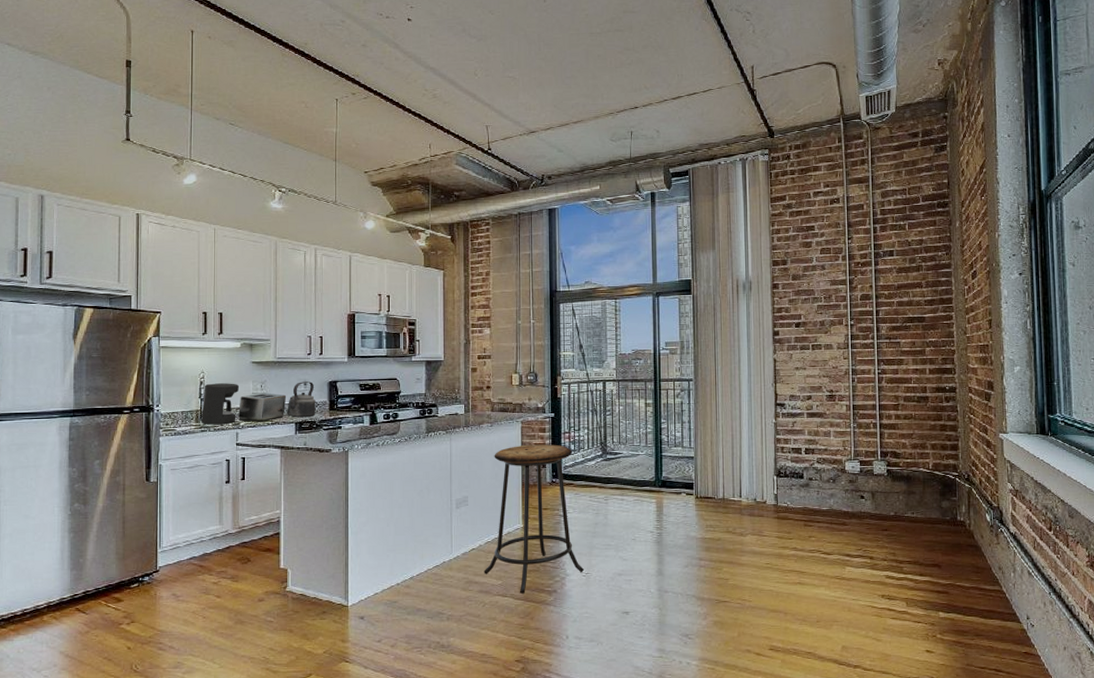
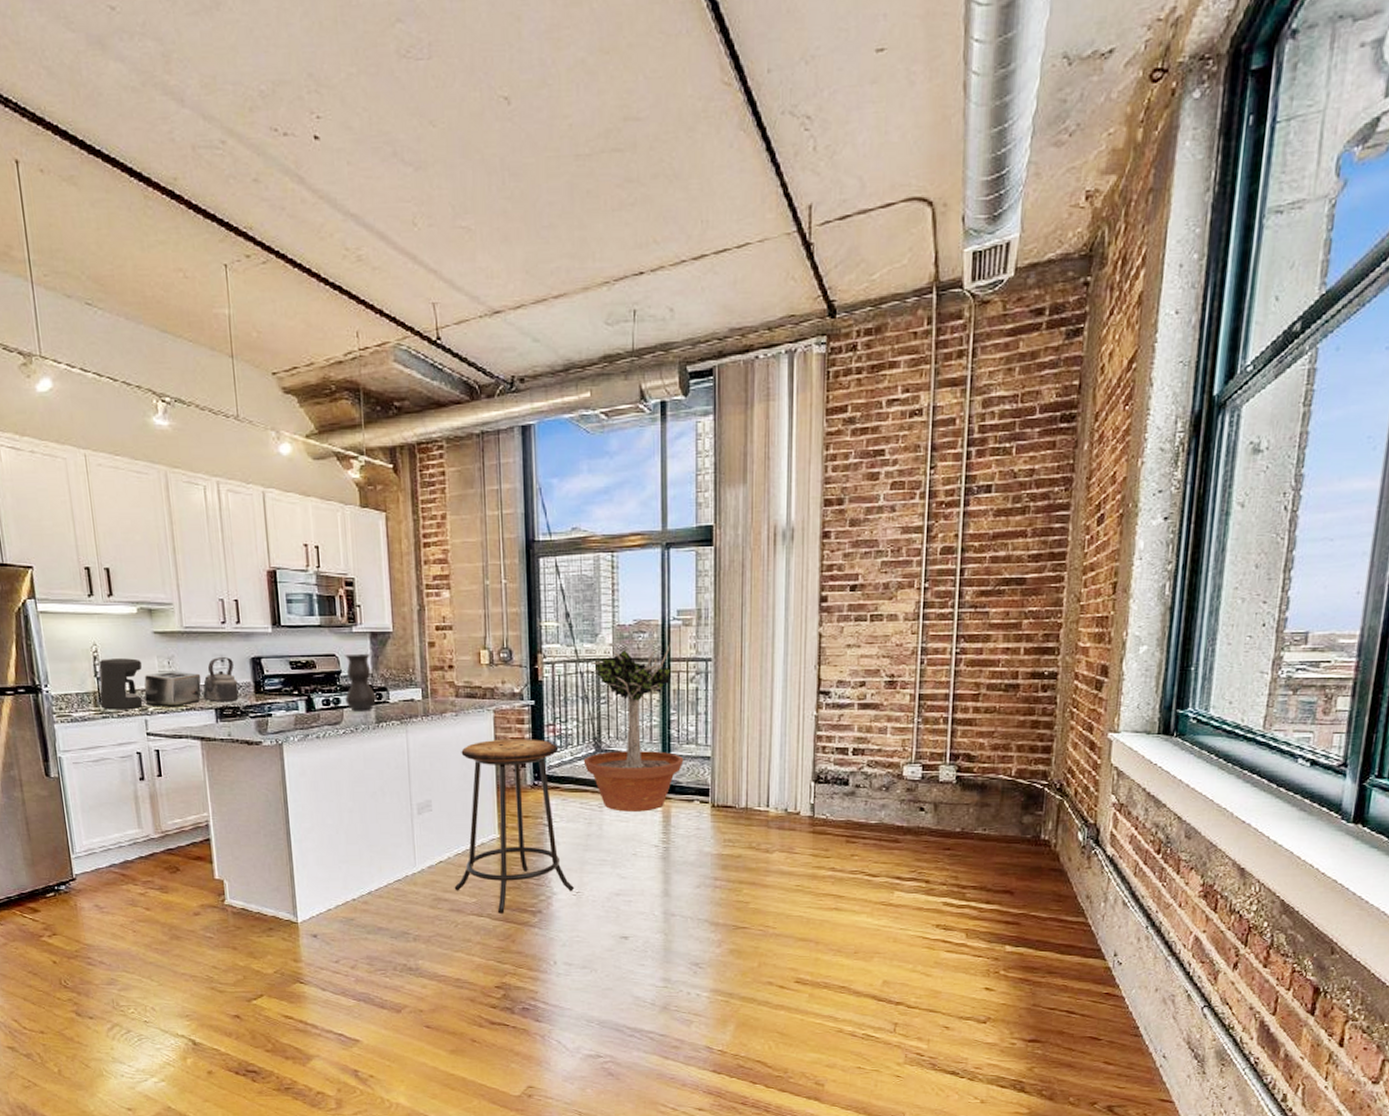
vase: none [402,377,428,425] -> present [343,653,377,713]
potted tree: none [592,366,673,503] -> present [583,642,684,812]

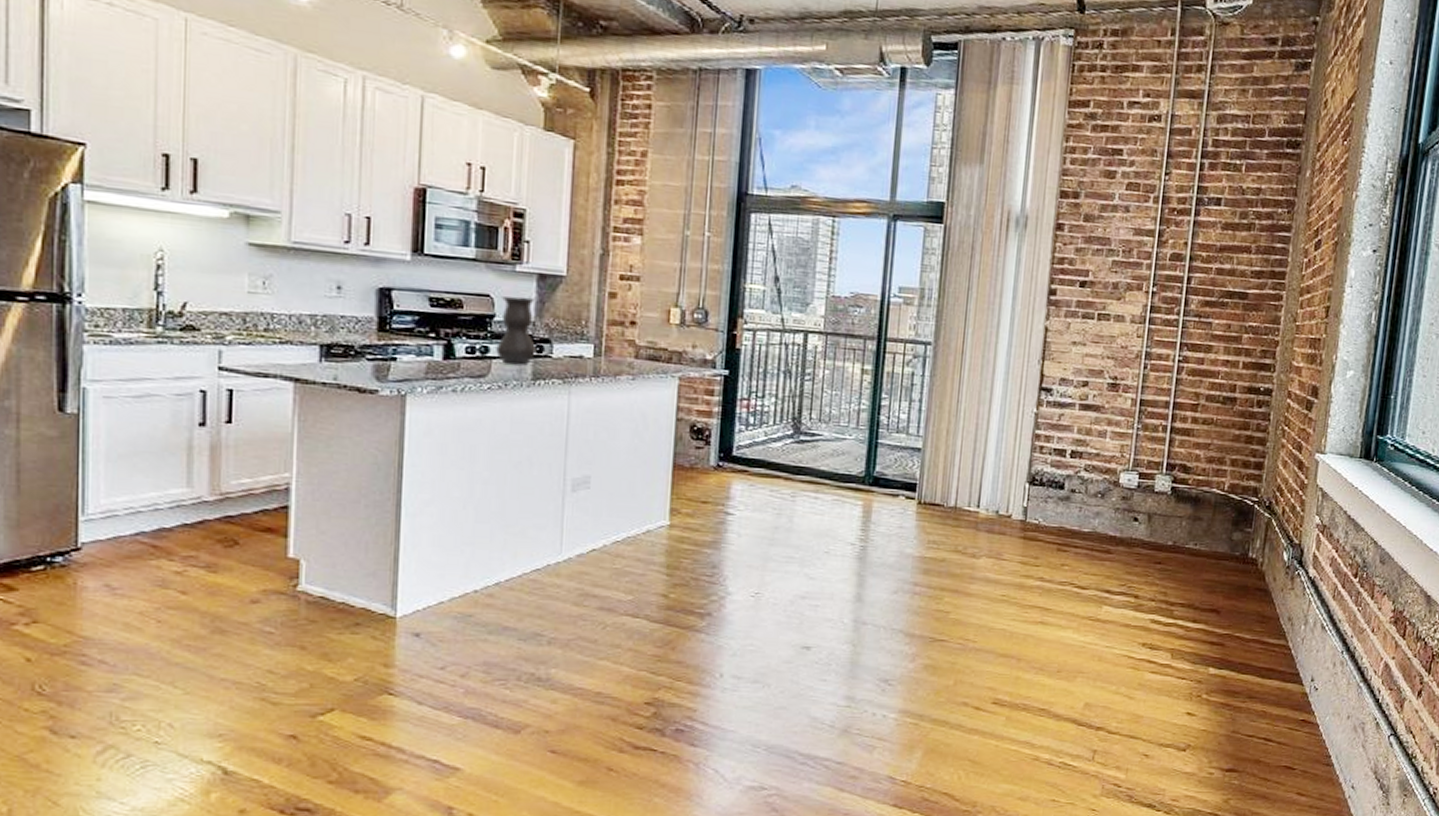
coffee maker: present [99,658,143,710] -> none [156,269,226,337]
toaster: present [144,671,201,708] -> none [223,293,307,340]
kettle: present [203,657,239,703] -> none [306,283,356,339]
bar stool: present [454,739,575,914] -> none [607,410,754,615]
potted tree: present [583,642,684,812] -> none [778,320,892,505]

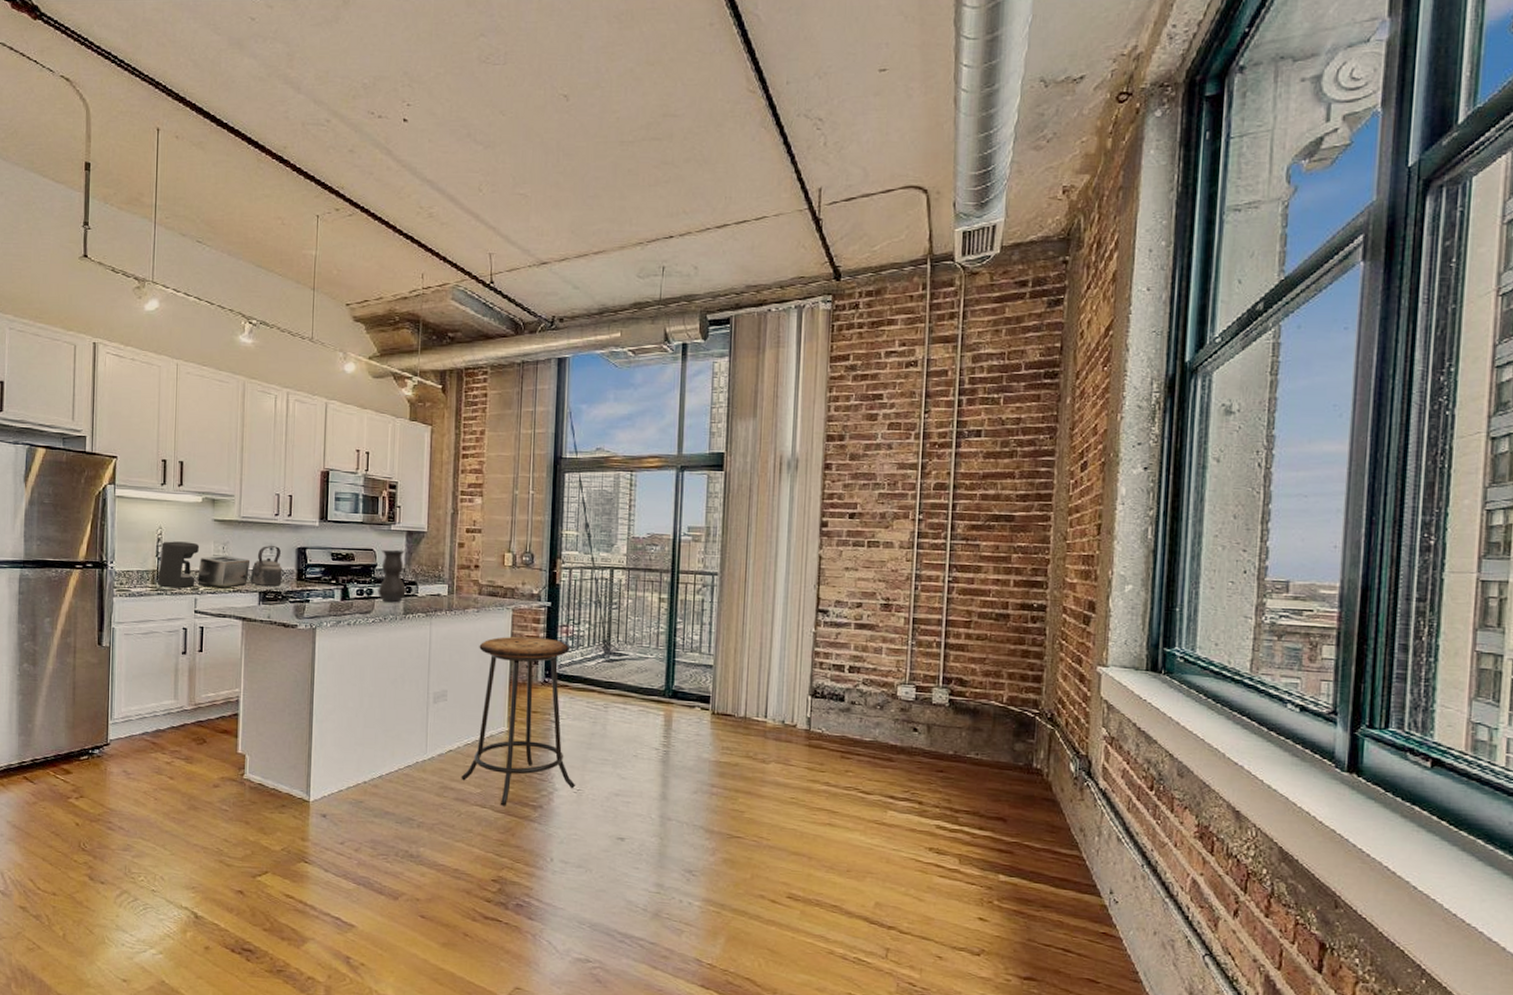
coffee maker: none [156,269,226,337] -> present [157,541,200,589]
toaster: none [223,293,307,340] -> present [198,555,251,590]
kettle: none [306,283,356,339] -> present [250,546,282,587]
bar stool: none [607,410,754,615] -> present [461,636,576,806]

